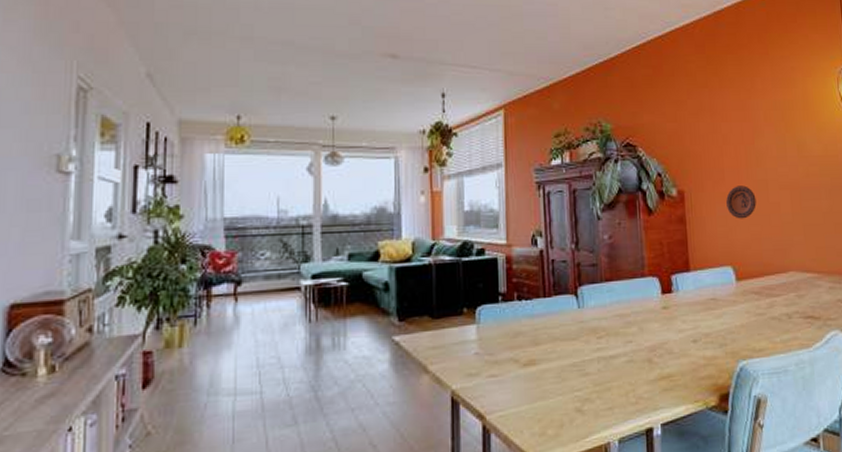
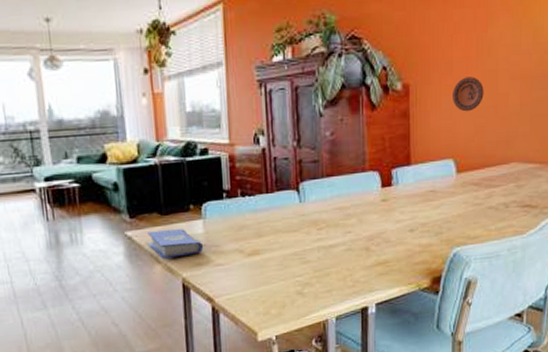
hardcover book: none [416,333,477,368] -> present [147,228,204,259]

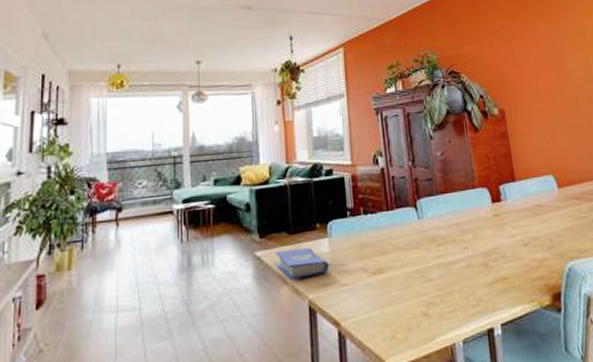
decorative plate: present [453,77,484,112] -> none [542,102,570,133]

